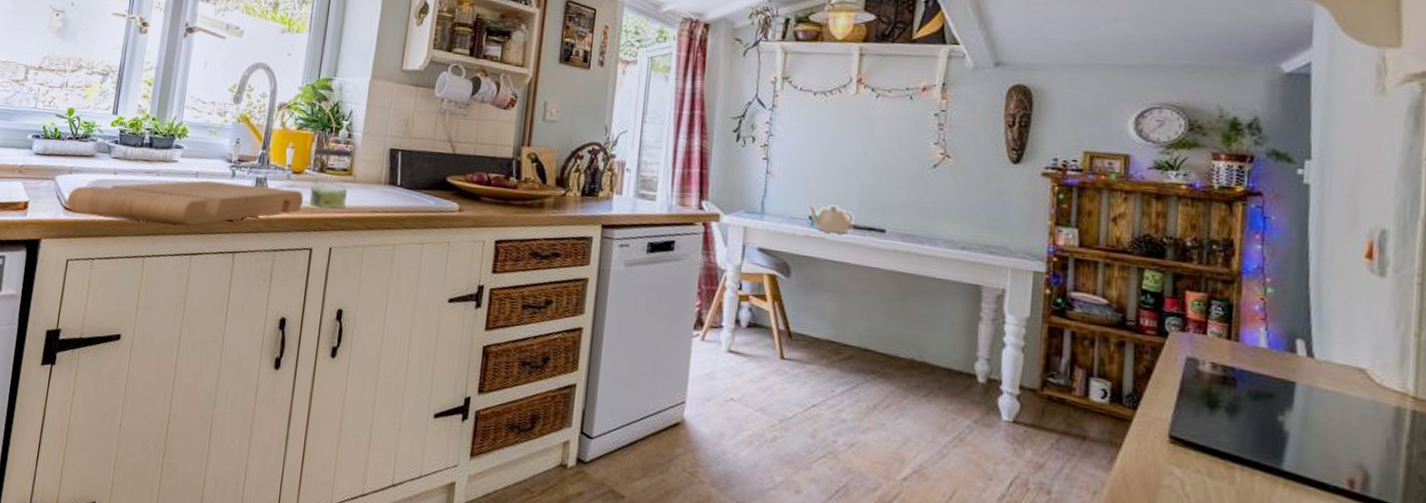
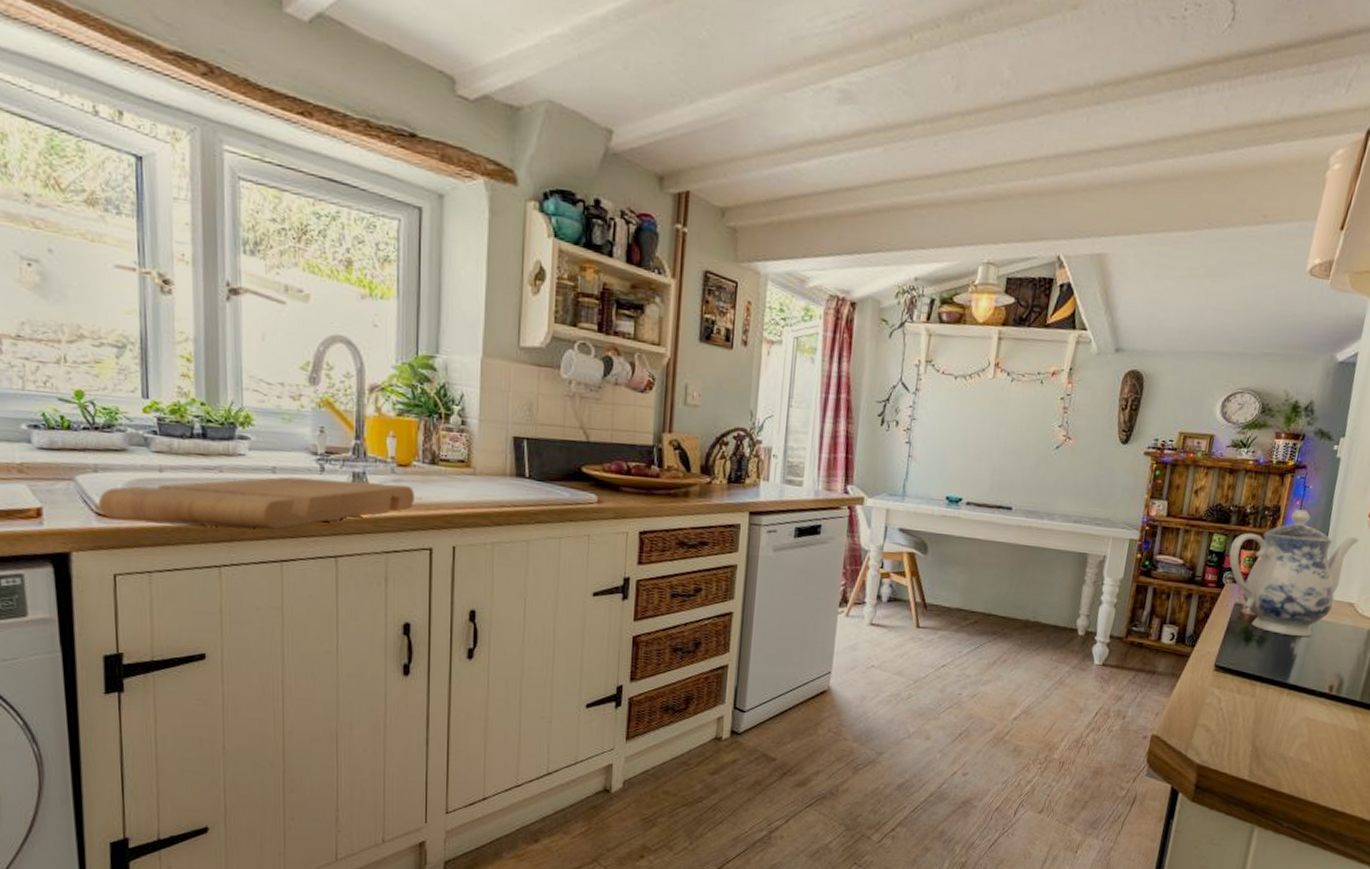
jar: present [309,147,353,209] -> none [421,436,469,505]
teapot: present [809,205,854,235] -> none [946,486,985,514]
teapot: none [1169,244,1357,409] -> present [1229,509,1359,637]

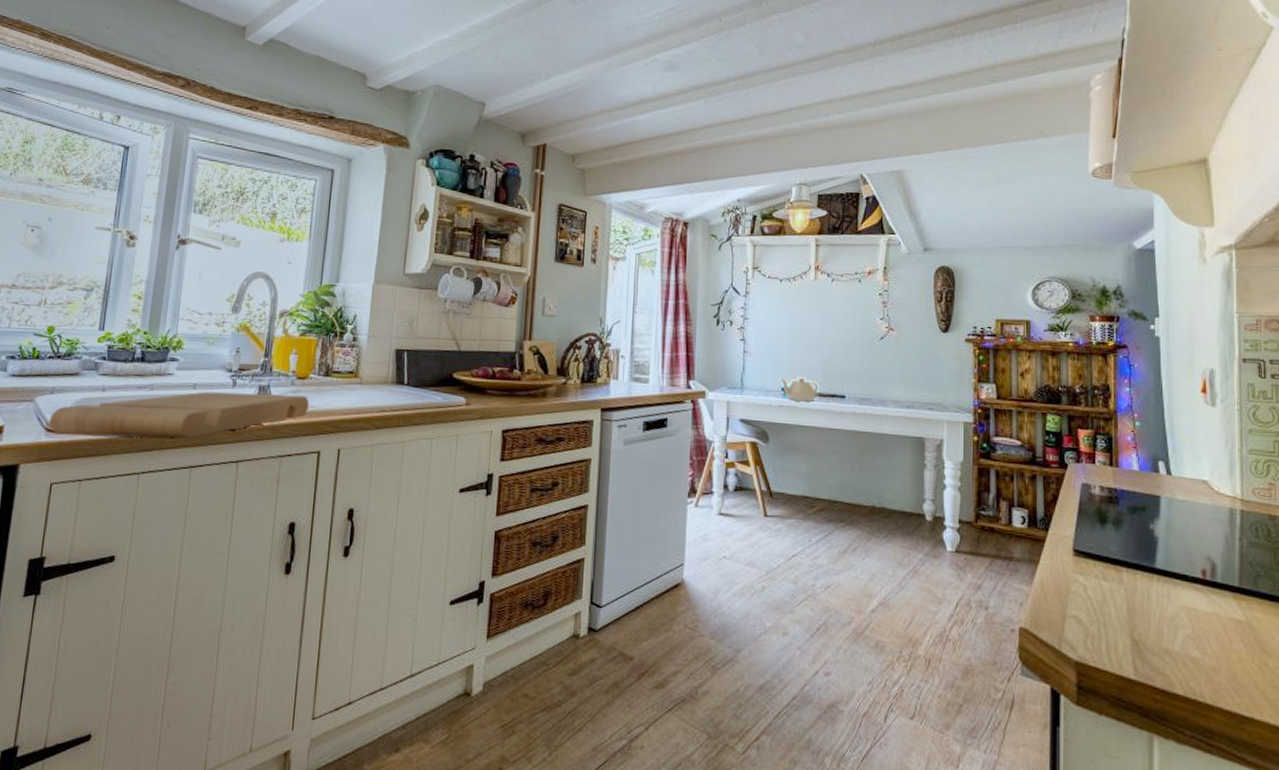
teapot: none [946,486,985,514] -> present [781,377,819,403]
teapot: present [1229,509,1359,637] -> none [1066,387,1197,518]

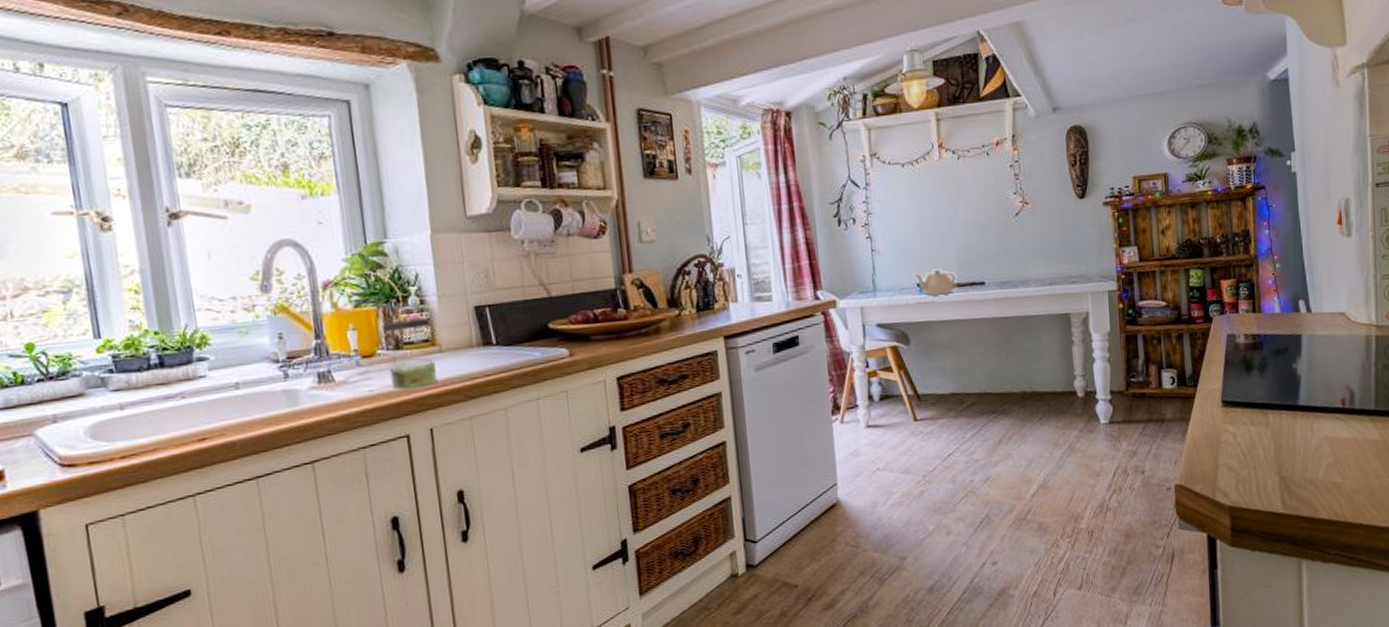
cutting board: present [48,391,310,440] -> none [60,375,385,467]
jar: none [315,352,358,412] -> present [381,317,437,390]

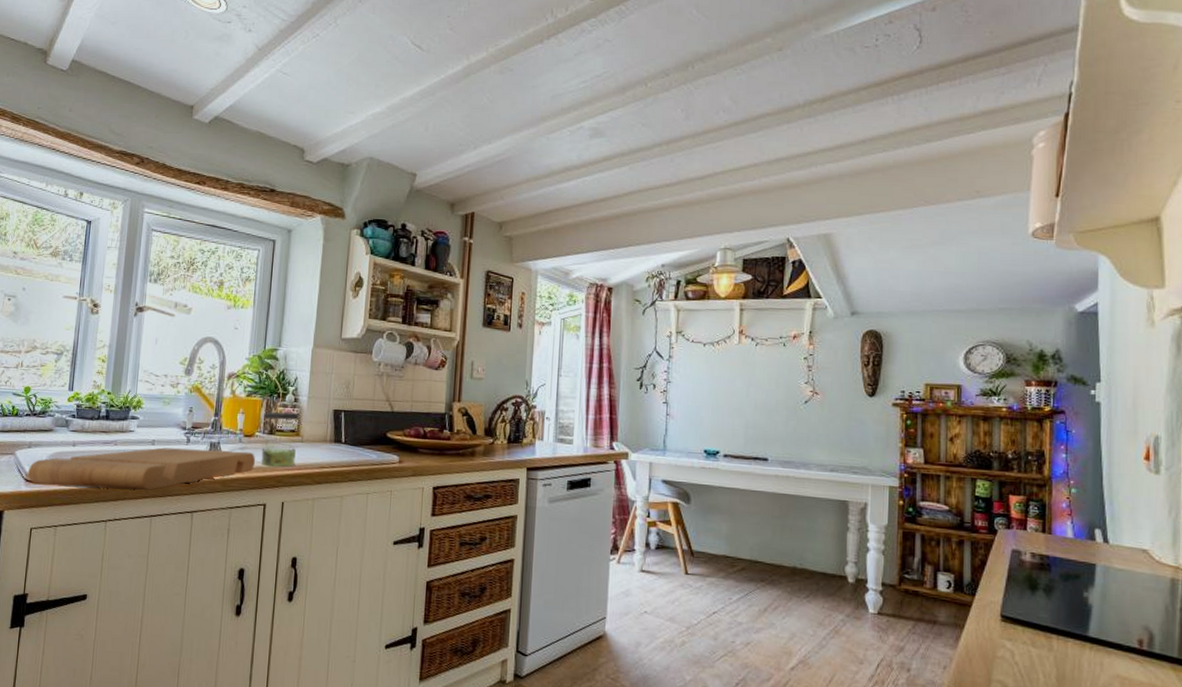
cutting board: none [60,375,385,467] -> present [27,447,256,491]
teapot: present [915,269,957,297] -> none [703,440,741,465]

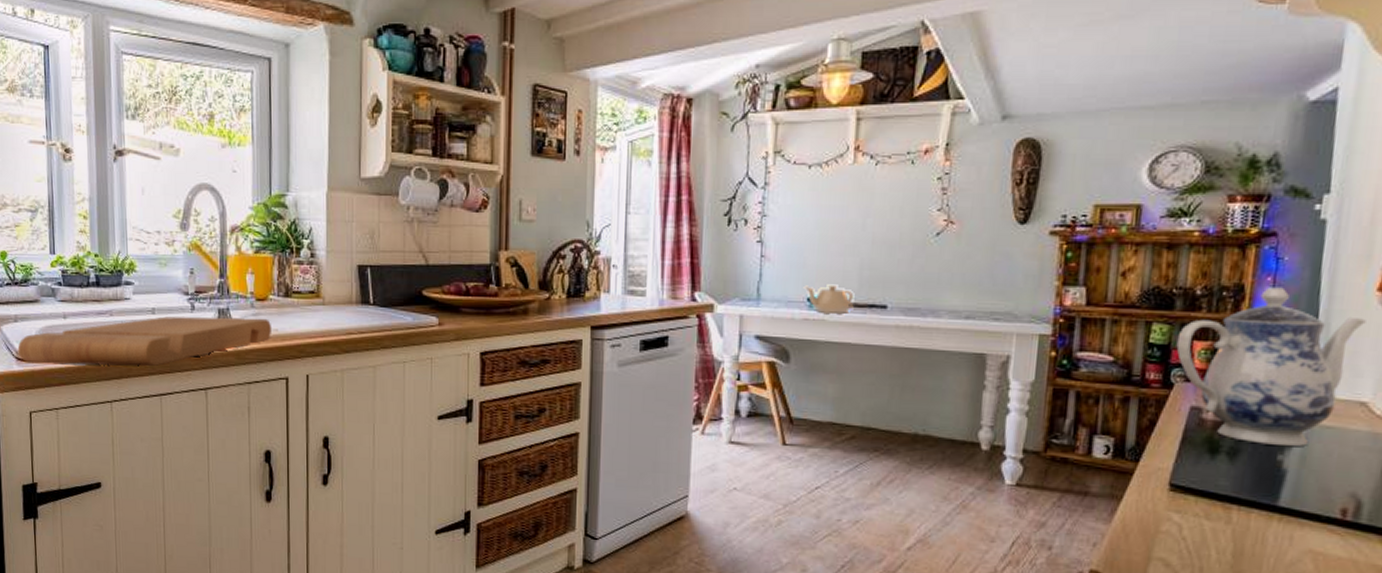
jar: present [261,412,300,467] -> none [276,270,318,335]
teapot: none [703,440,741,465] -> present [806,284,854,315]
teapot: none [996,453,1139,586] -> present [1176,287,1366,447]

